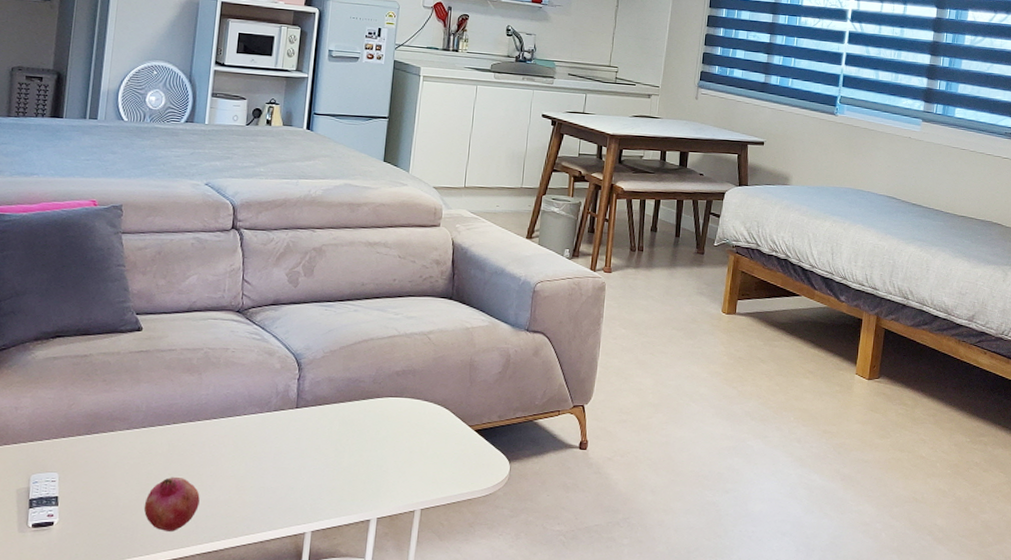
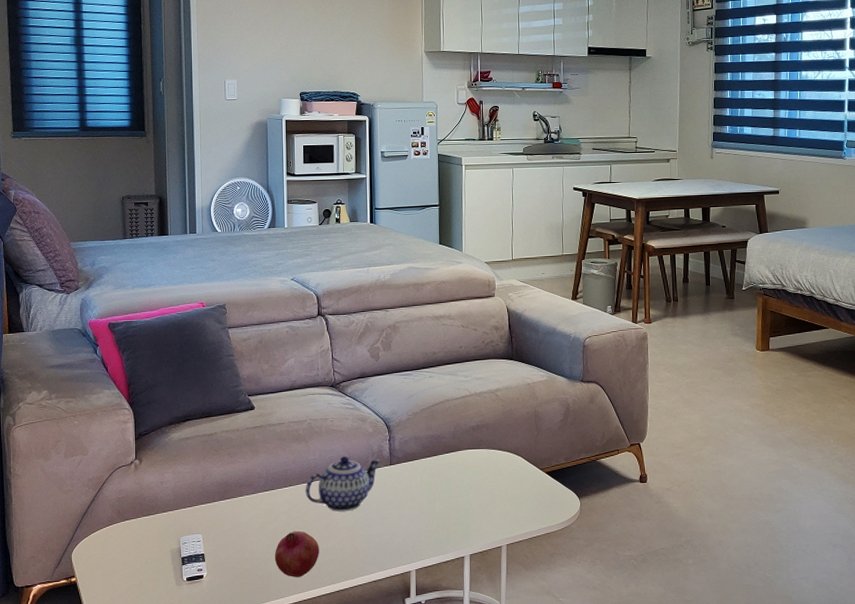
teapot: none [191,394,285,458] -> present [305,456,380,512]

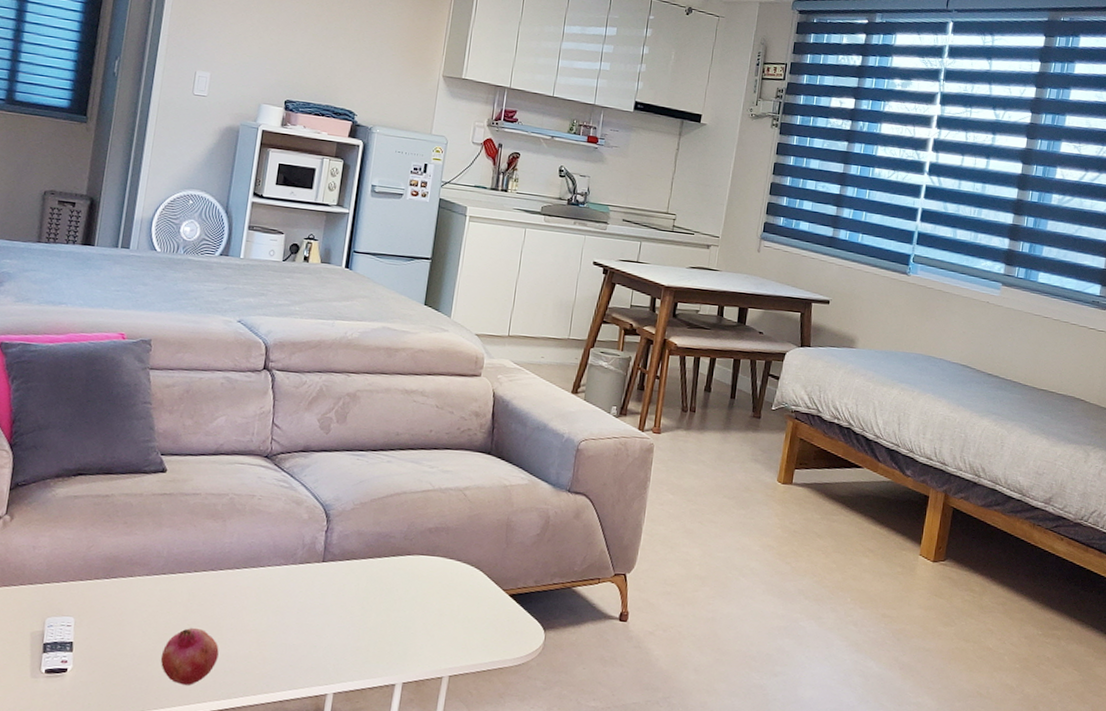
teapot: present [305,456,380,512] -> none [212,544,311,612]

